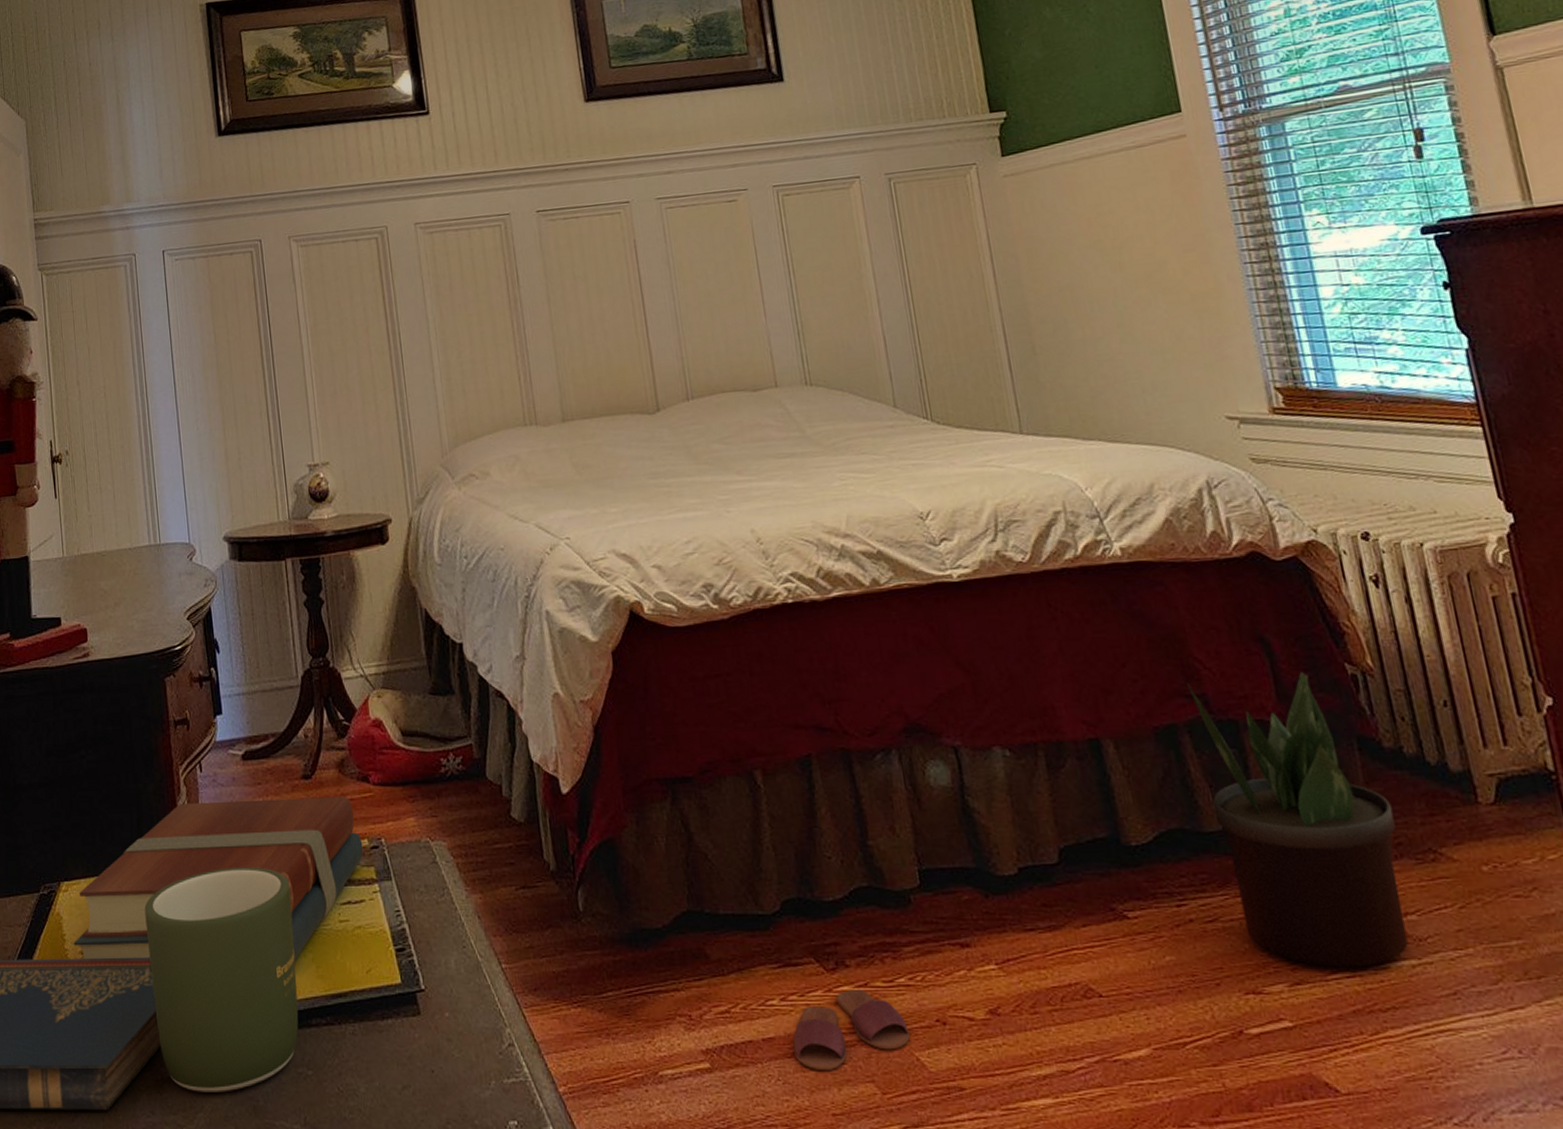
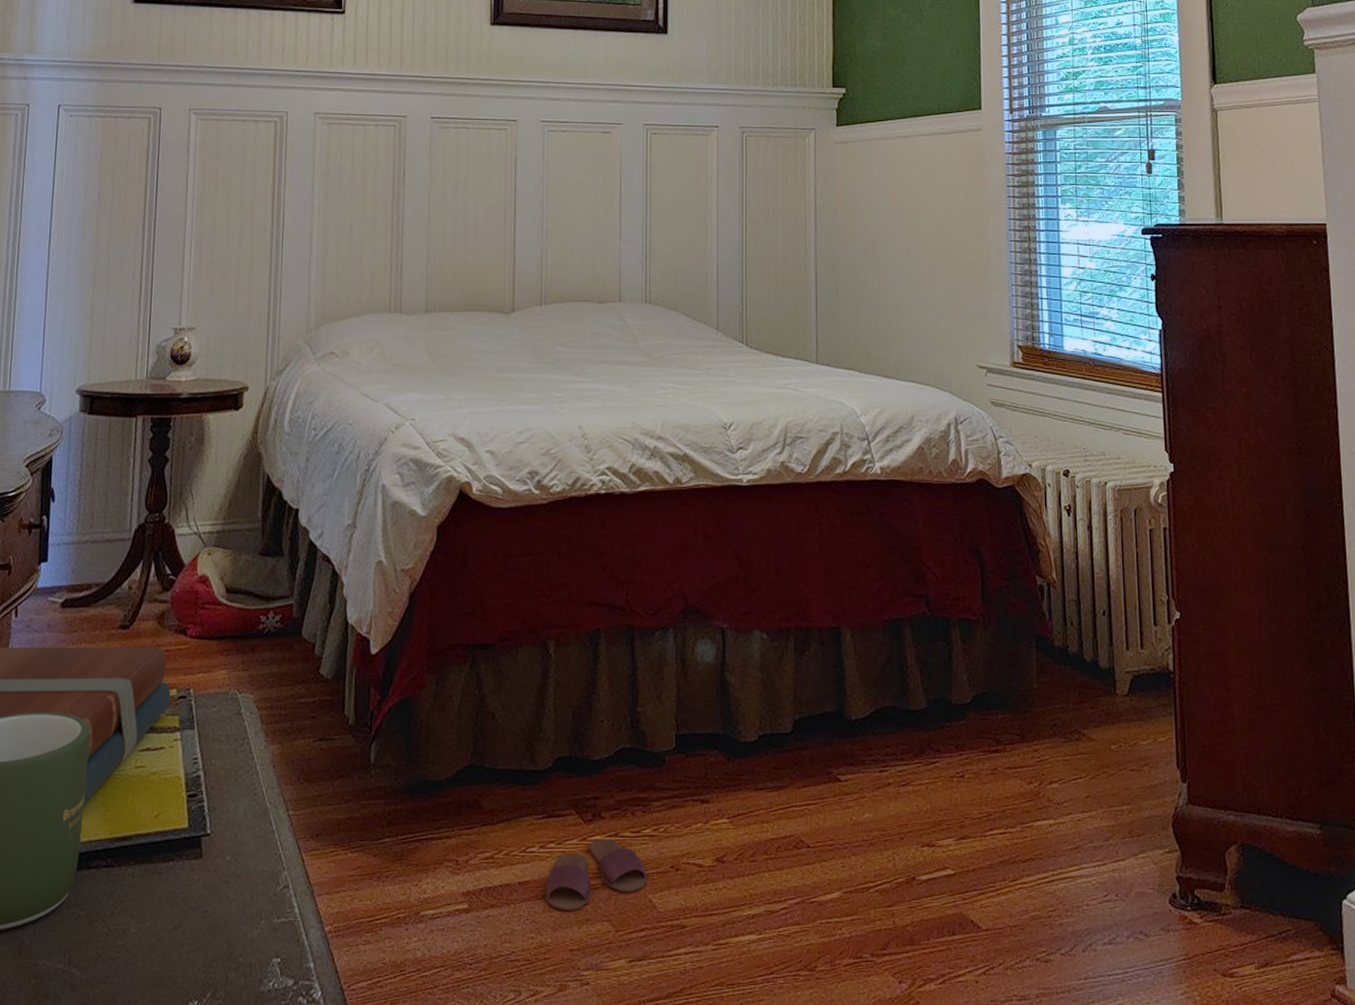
planter: present [1187,672,1408,968] -> none [915,581,1054,826]

